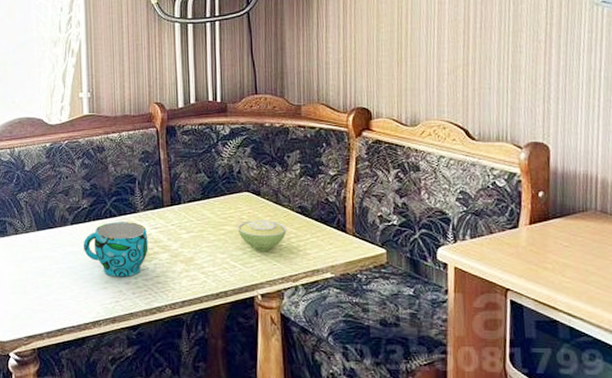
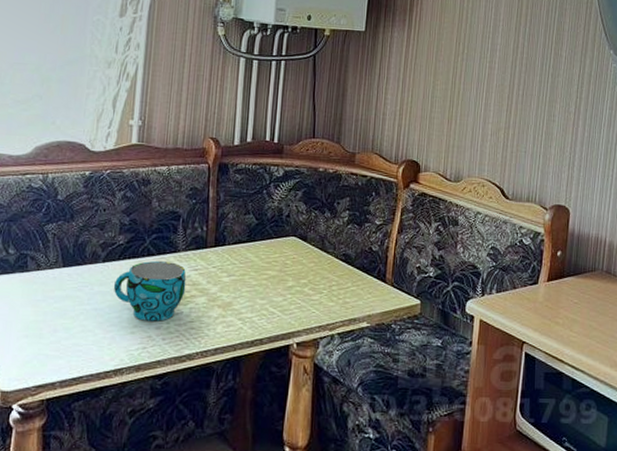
sugar bowl: present [237,219,287,251] -> none [280,264,329,298]

